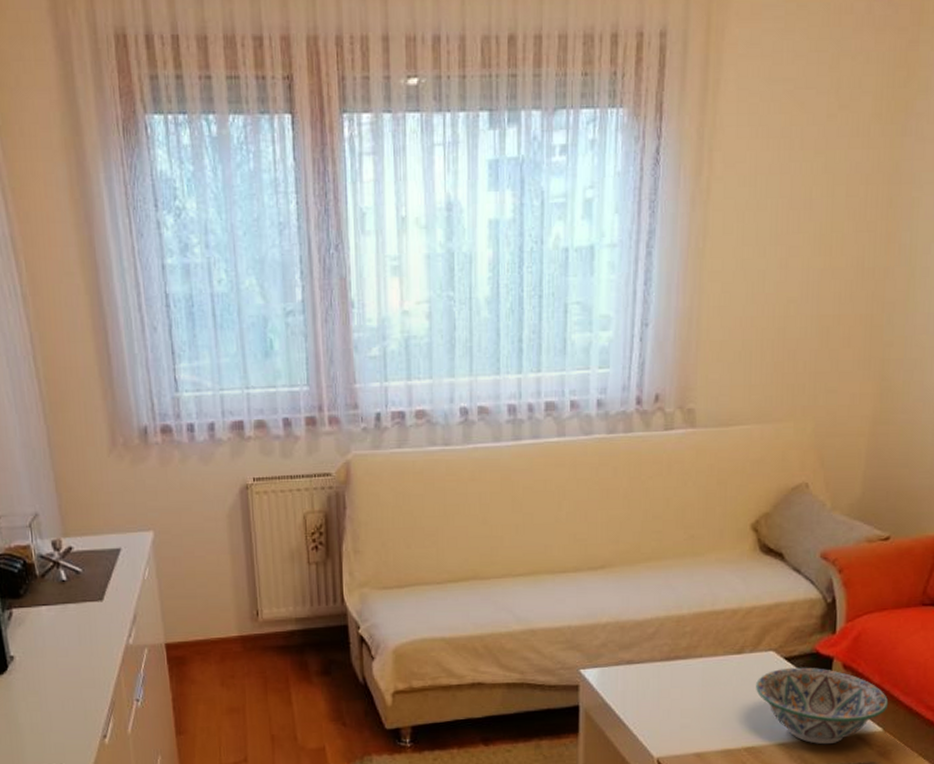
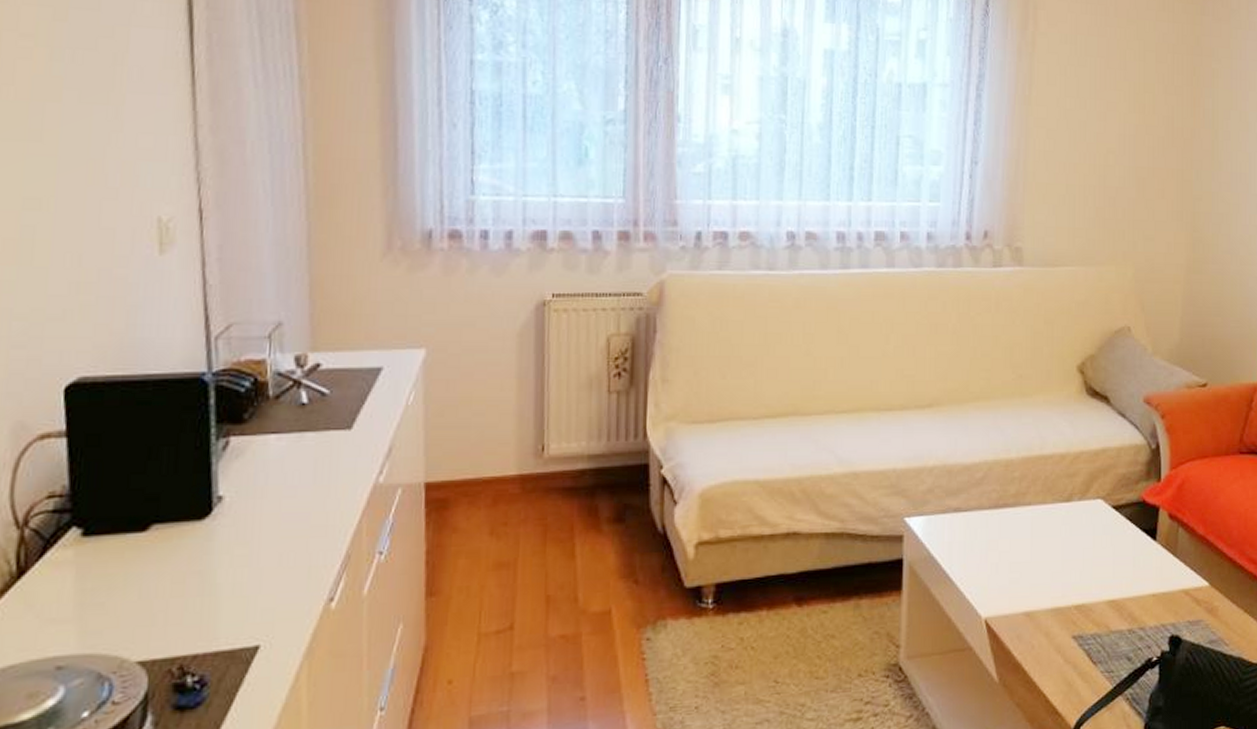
decorative bowl: present [756,667,889,745] -> none [1085,516,1214,601]

